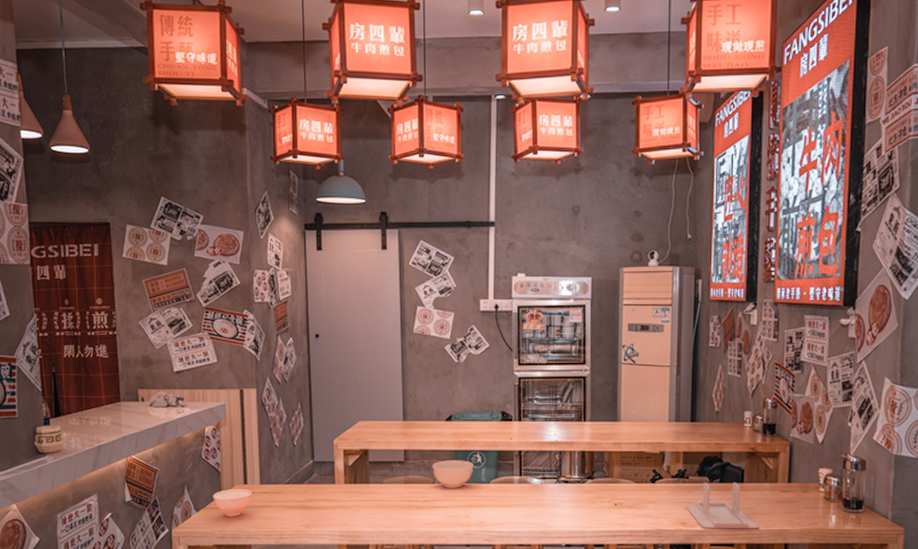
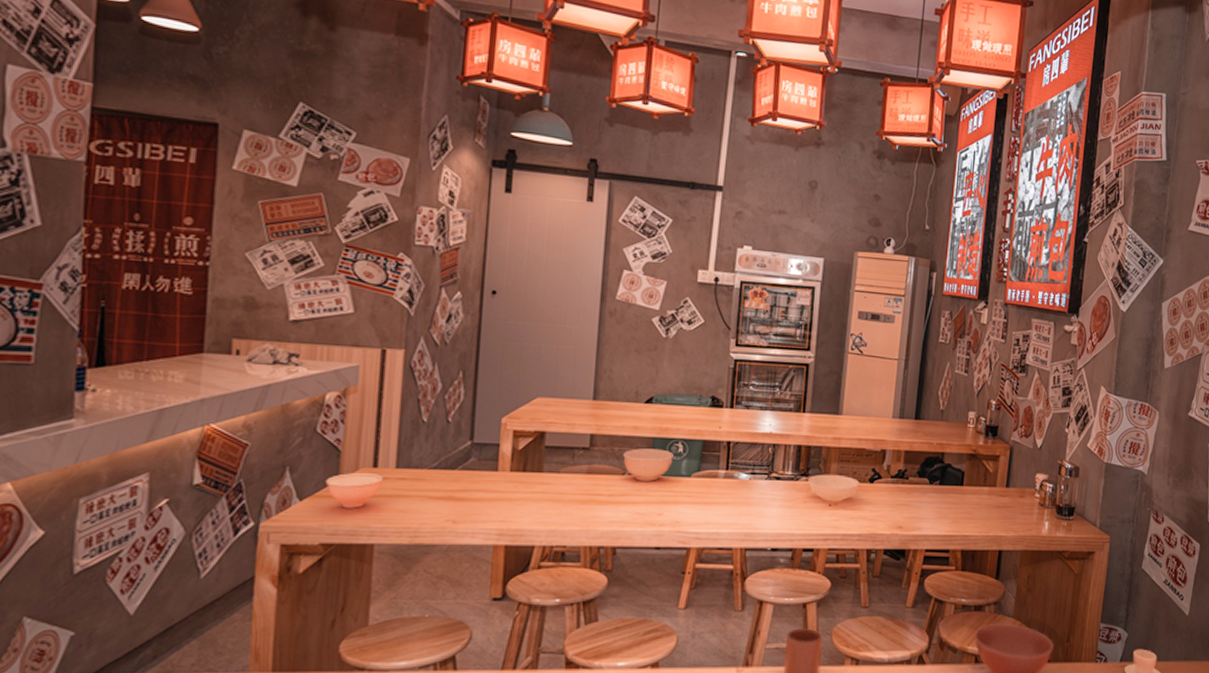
cup: present [35,424,64,453] -> none [57,376,105,415]
bowl: none [594,476,642,502] -> present [808,474,860,502]
napkin holder: present [686,482,759,529] -> none [903,483,976,535]

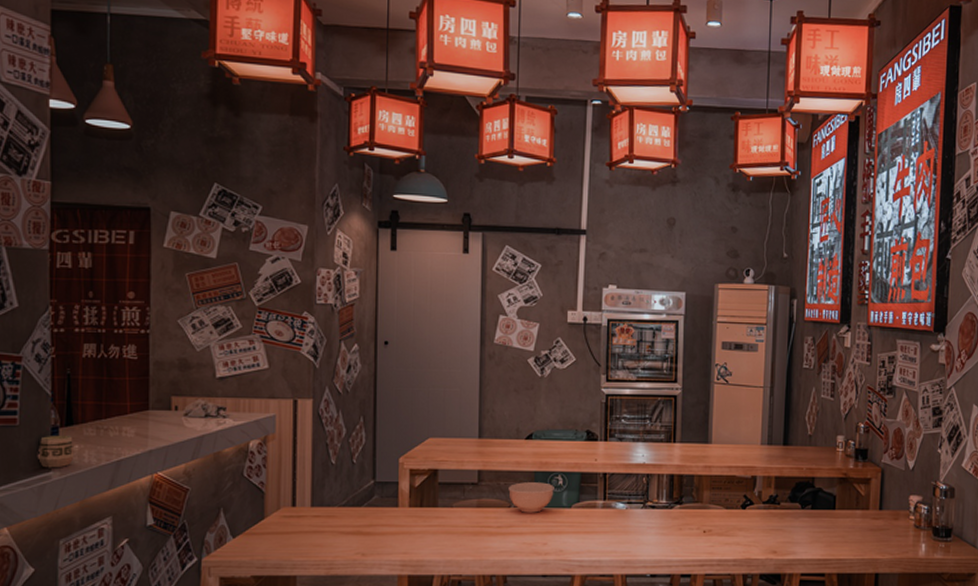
cup: none [57,376,105,415] -> present [38,435,75,468]
bowl: present [325,472,384,508] -> none [253,511,302,544]
bowl: present [808,474,860,502] -> none [682,501,733,529]

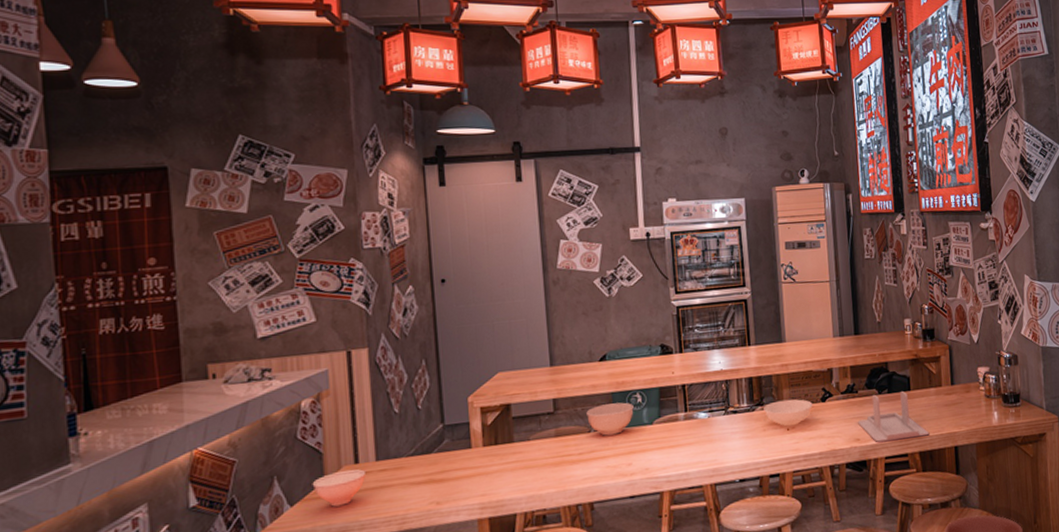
cup: present [38,435,75,468] -> none [53,421,97,461]
bowl: none [253,511,302,544] -> present [312,469,367,507]
bowl: none [682,501,733,529] -> present [763,399,813,427]
napkin holder: none [777,508,850,558] -> present [858,391,930,442]

